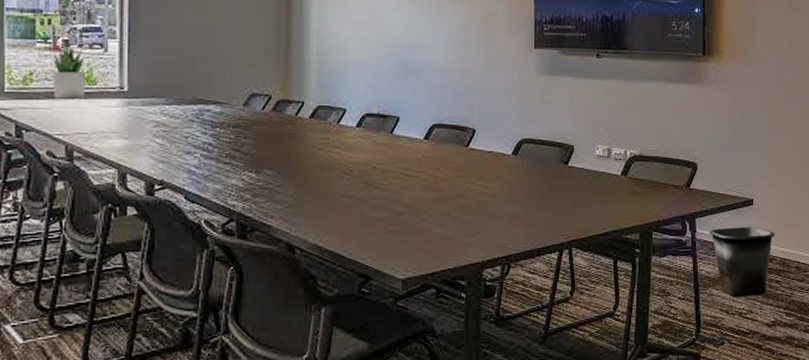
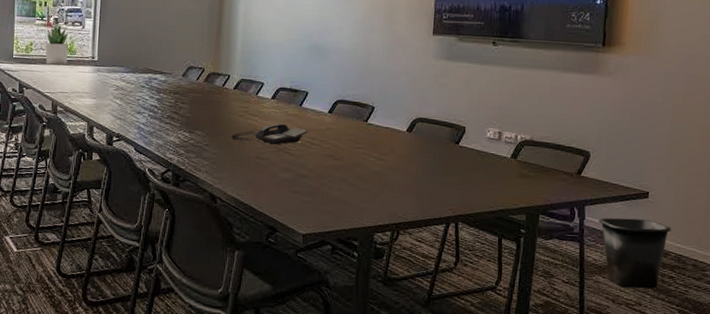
telephone: none [310,154,401,180] -> present [231,123,308,145]

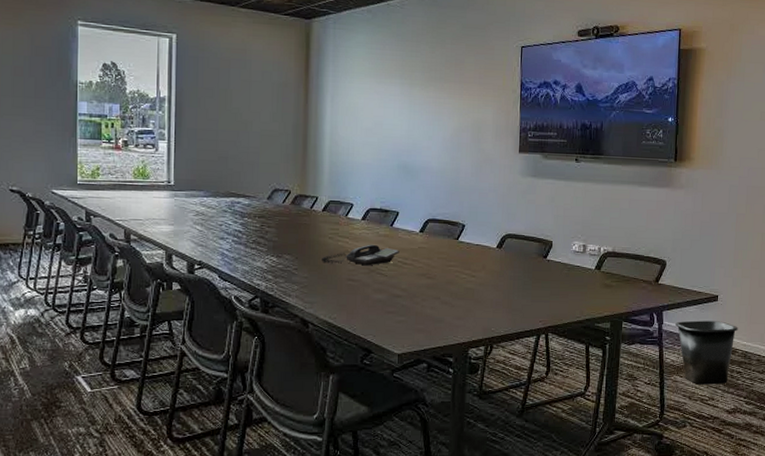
planter: present [45,24,68,66] -> none [114,147,140,191]

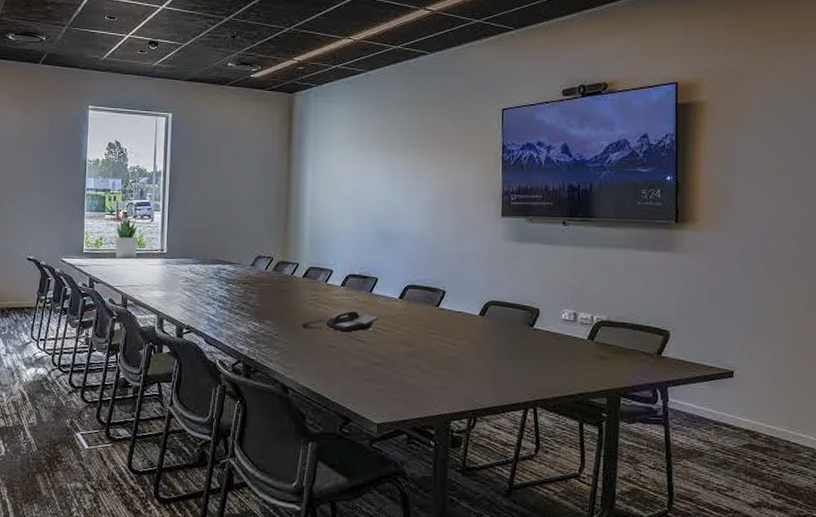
planter: none [114,147,140,191] -> present [115,218,137,259]
waste bin: present [675,320,738,385] -> none [683,398,760,473]

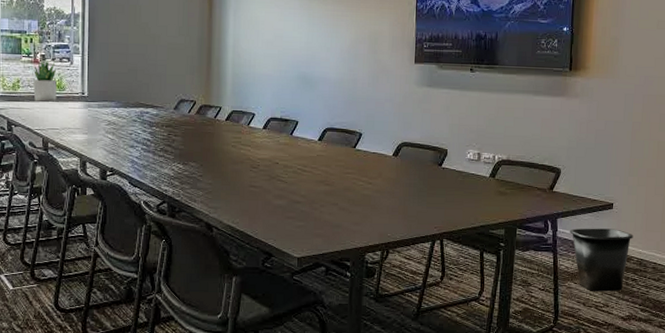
telephone: present [302,310,379,333] -> none [225,152,299,173]
waste bin: none [683,398,760,473] -> present [570,228,634,292]

